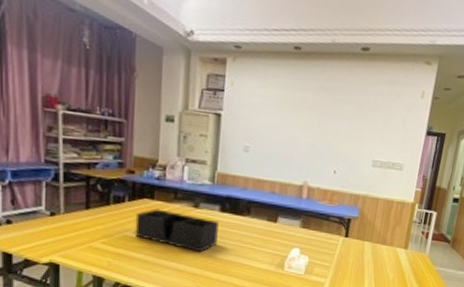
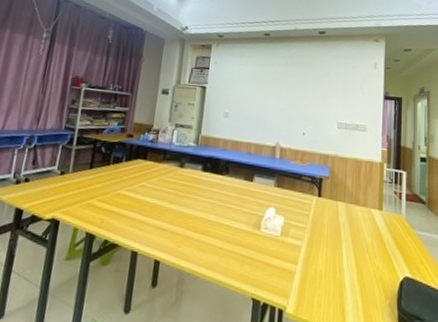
desk organizer: present [134,208,219,253] -> none [127,168,201,211]

